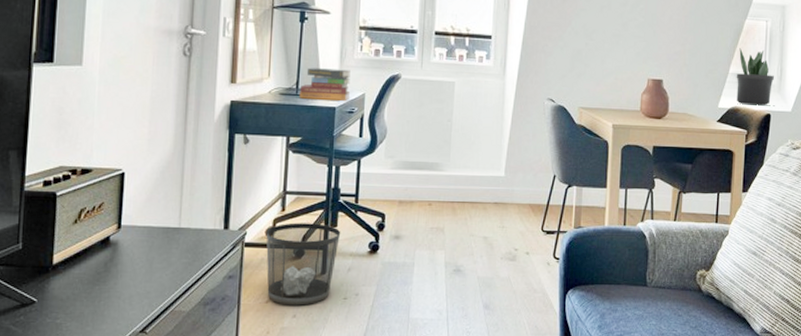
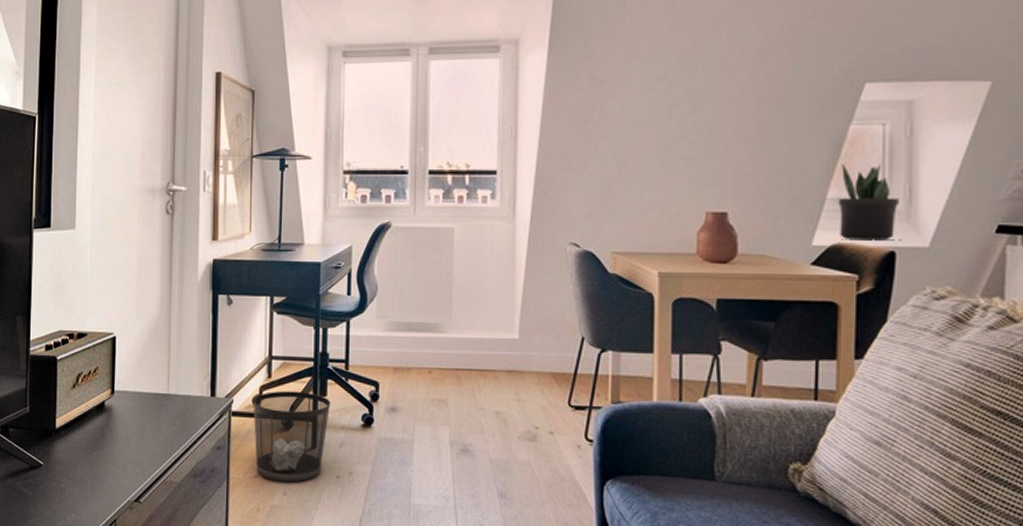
books: present [298,68,351,102] -> none [281,220,335,256]

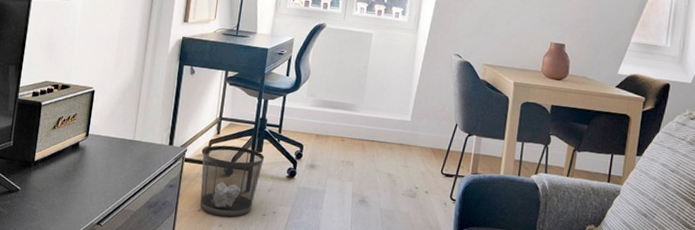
planter: present [838,164,899,241] -> none [636,19,676,76]

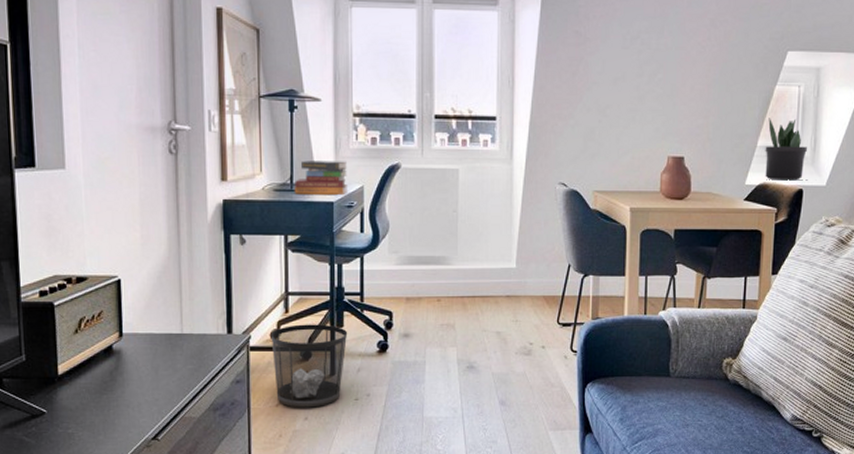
books: none [238,13,283,45] -> present [294,161,347,196]
planter: none [636,19,676,76] -> present [765,118,807,181]

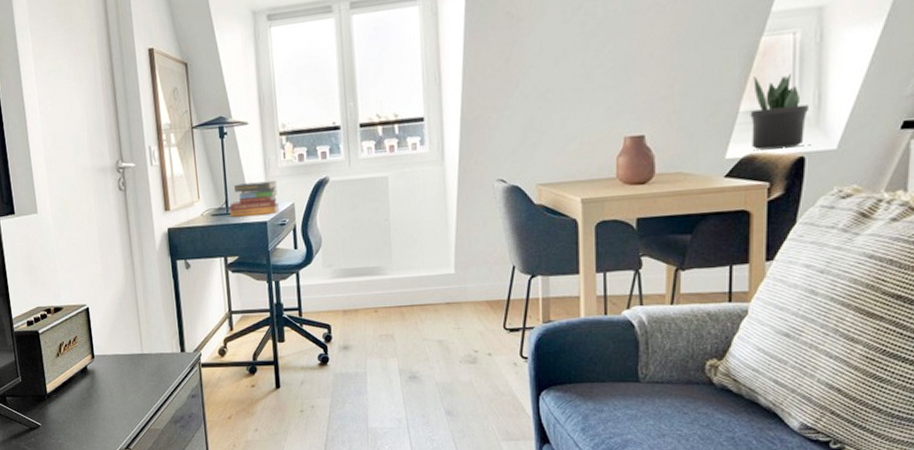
waste bin: present [271,324,348,408] -> none [219,340,290,420]

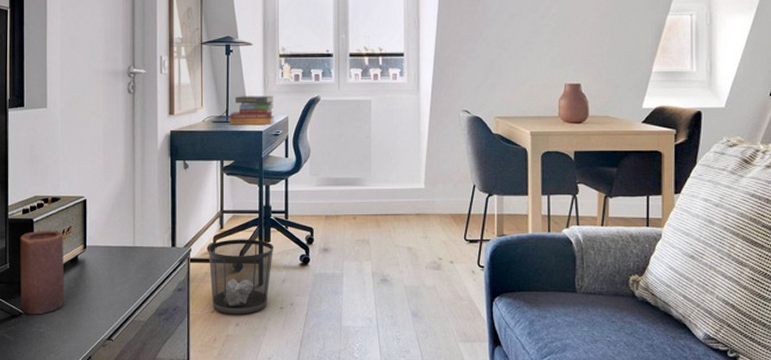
candle: none [28,341,79,427] -> present [20,230,65,315]
waste bin: none [219,340,290,420] -> present [208,239,274,315]
planter: present [750,74,808,151] -> none [660,45,703,104]

